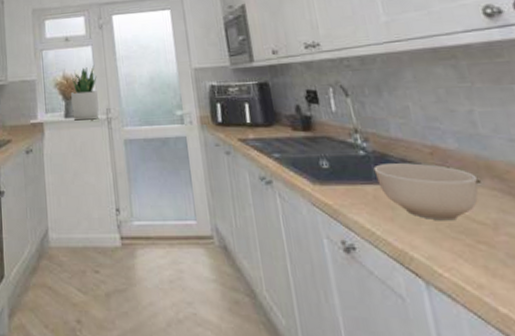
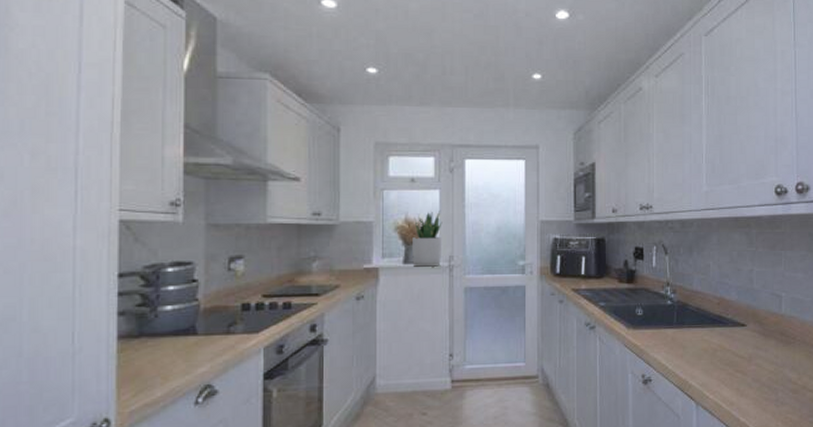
bowl: present [373,163,479,221] -> none [676,311,746,356]

